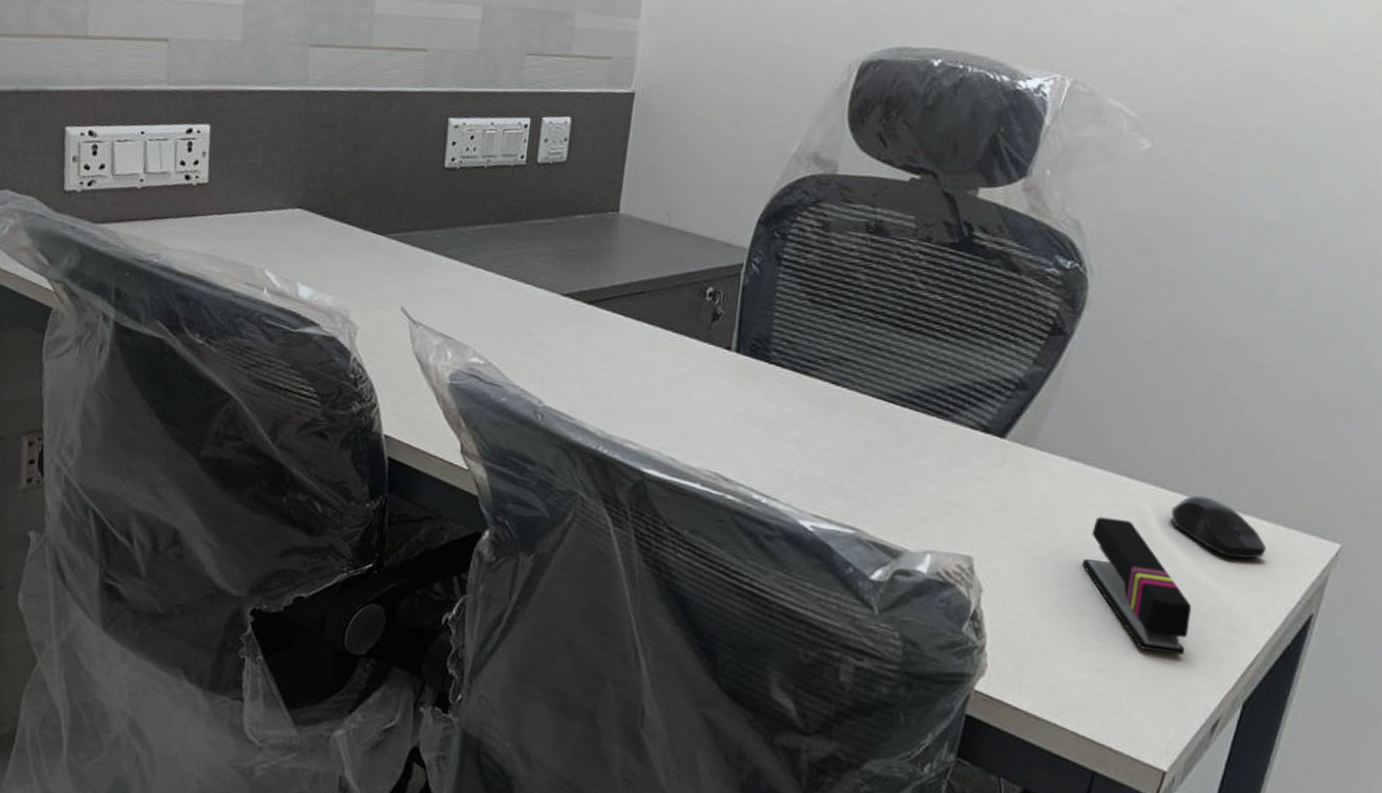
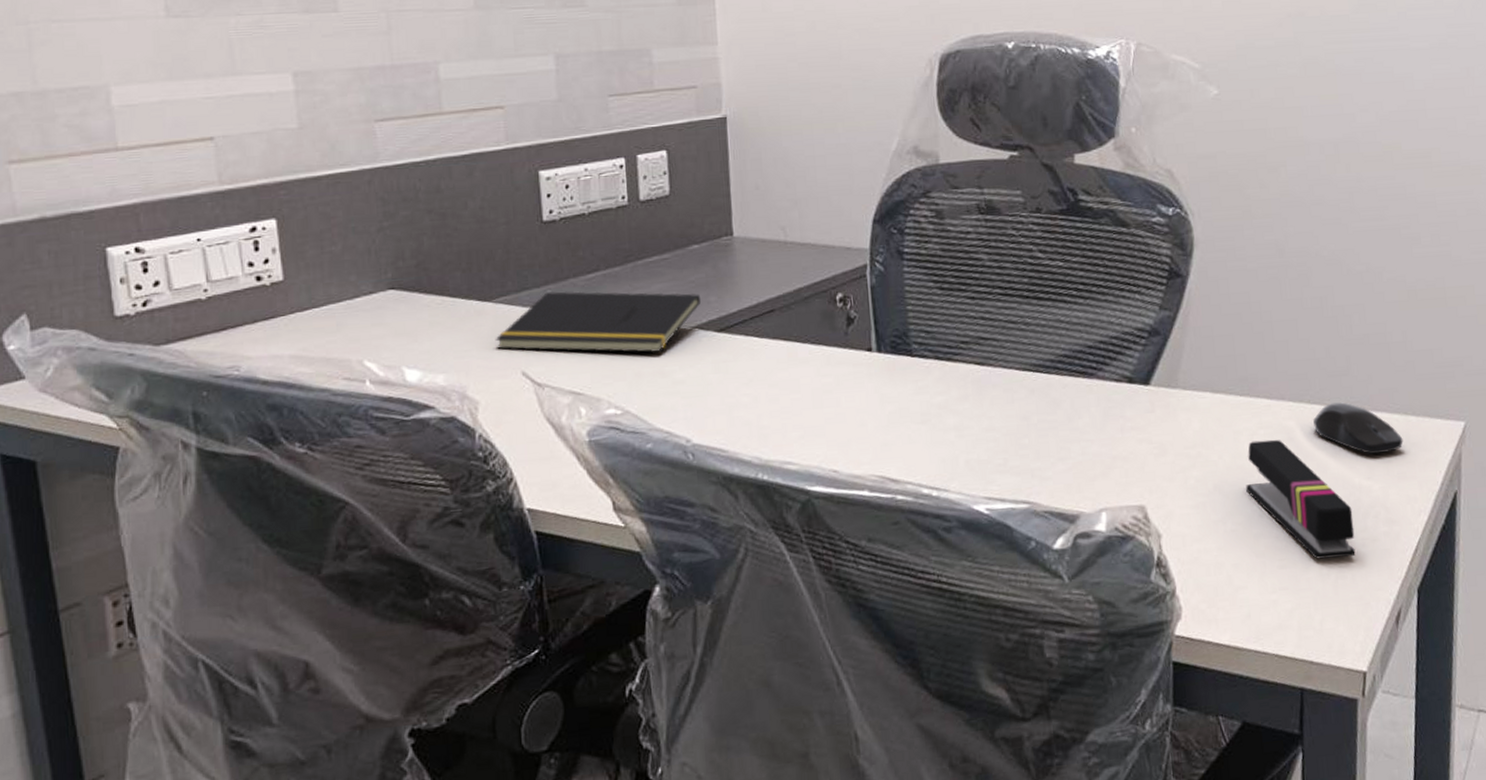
notepad: none [382,236,577,313] -> present [495,291,700,353]

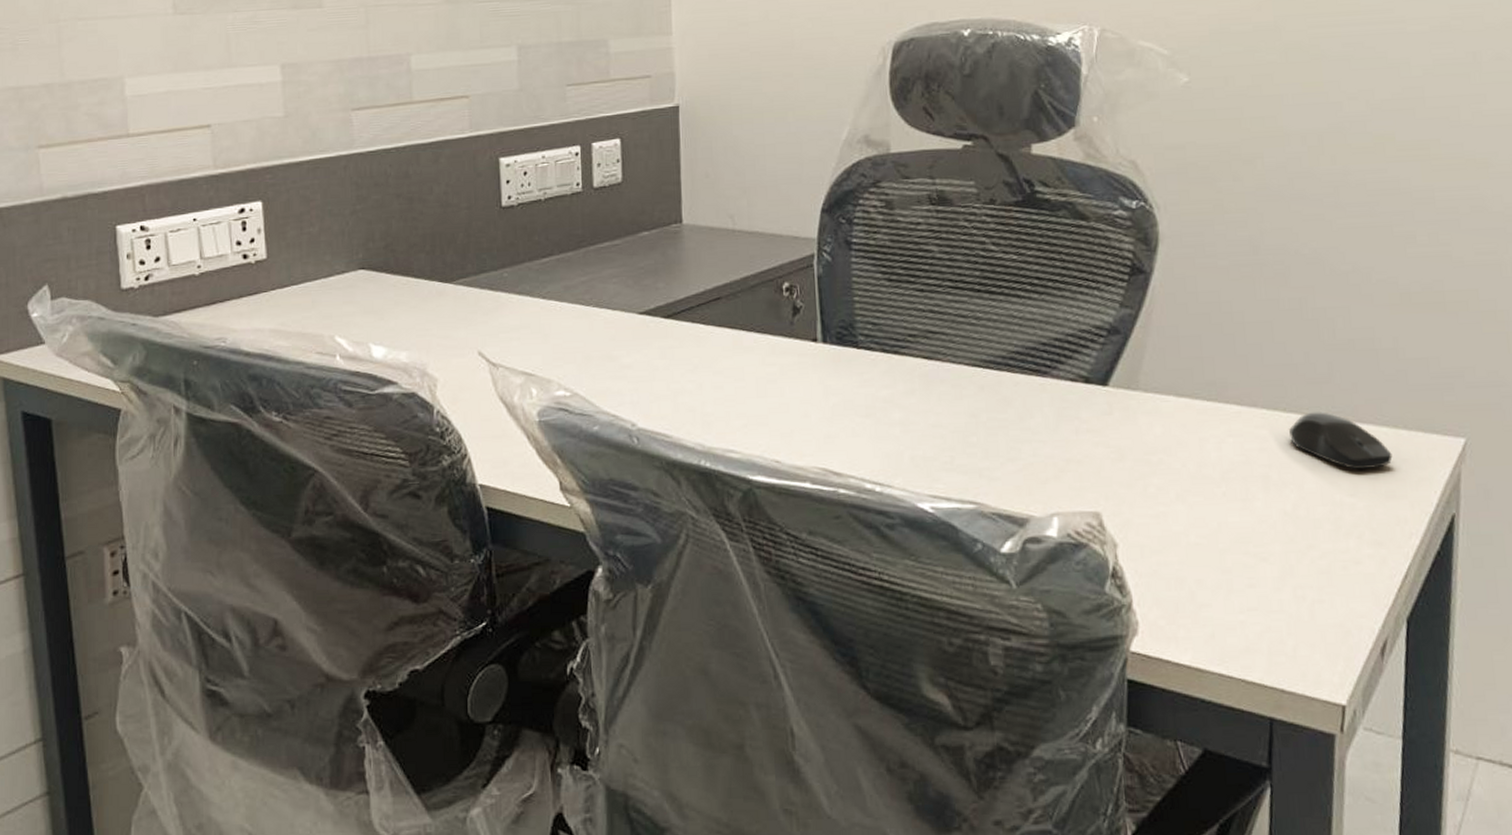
notepad: present [495,291,700,353] -> none [454,274,649,337]
stapler: present [1246,439,1356,559] -> none [1212,448,1335,580]

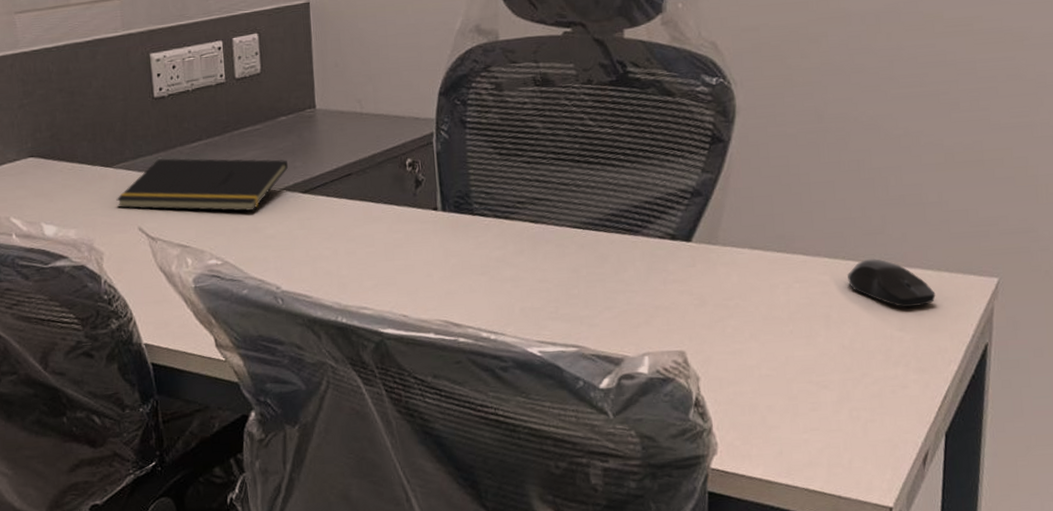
notepad: none [454,274,649,337] -> present [116,158,288,212]

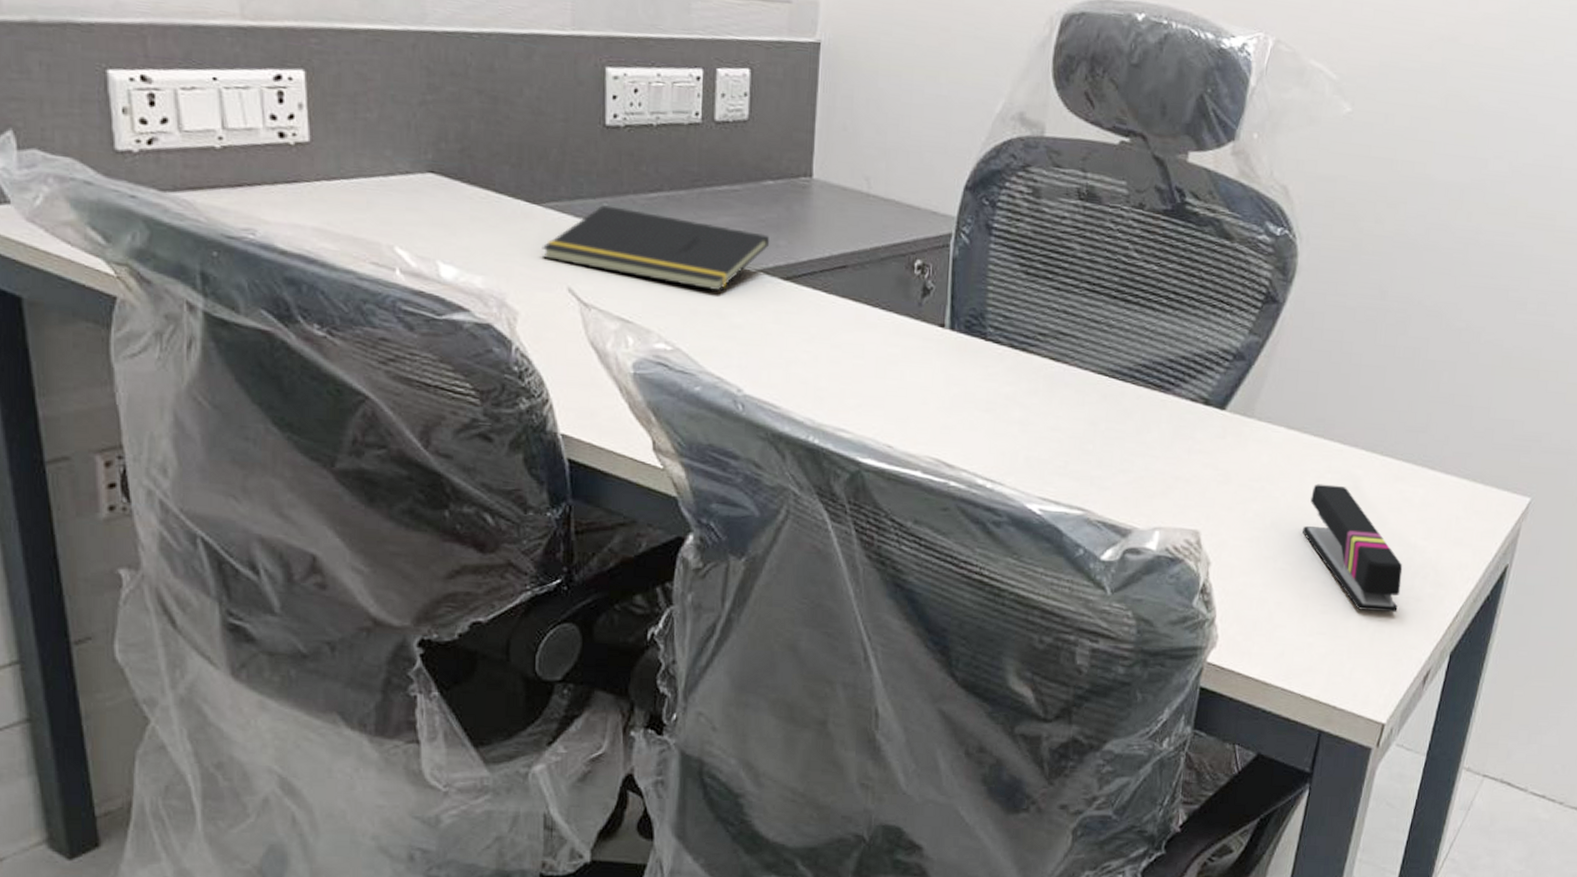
stapler: none [781,292,885,403] -> present [1302,484,1403,613]
computer mouse: present [848,258,936,308] -> none [1382,458,1467,517]

